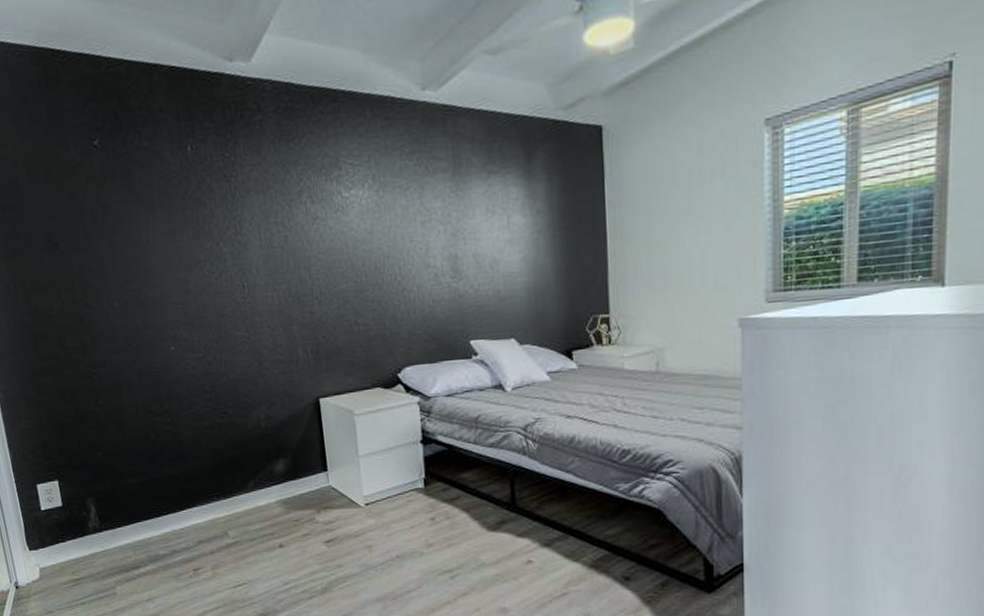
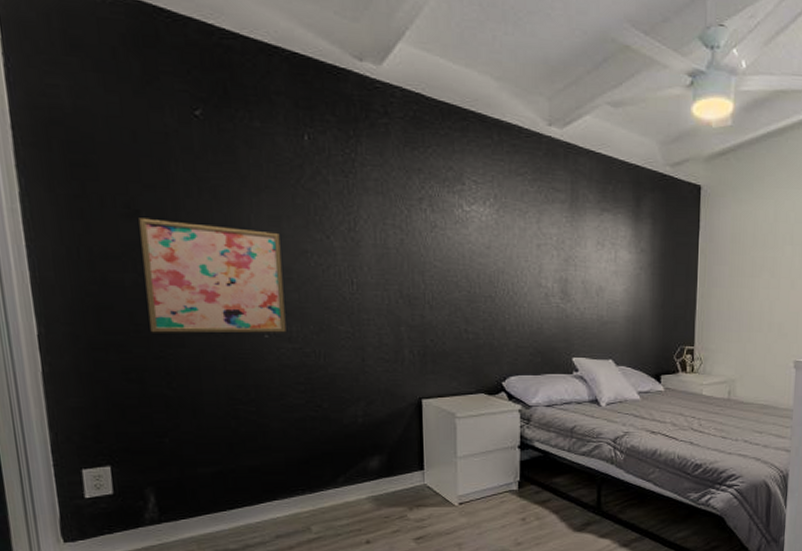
wall art: none [58,246,189,355] -> present [139,218,286,333]

